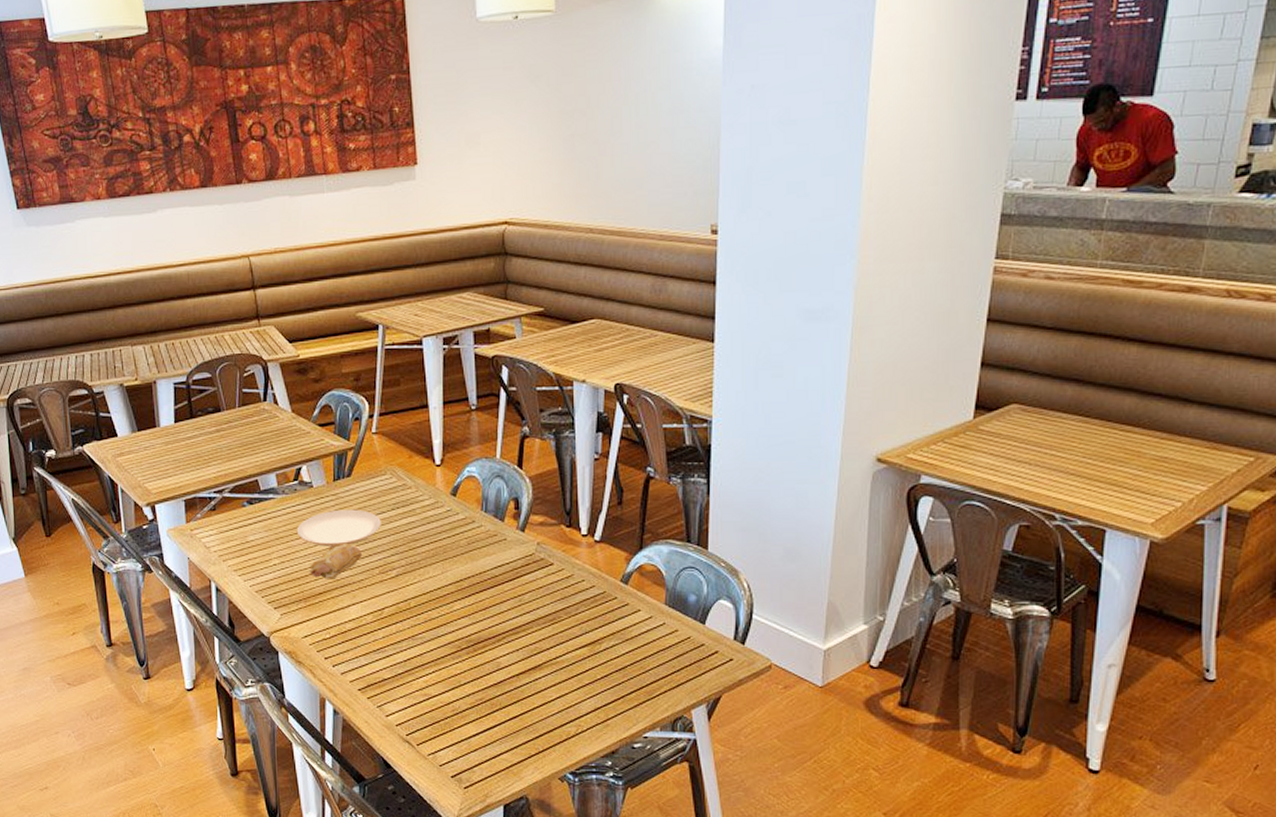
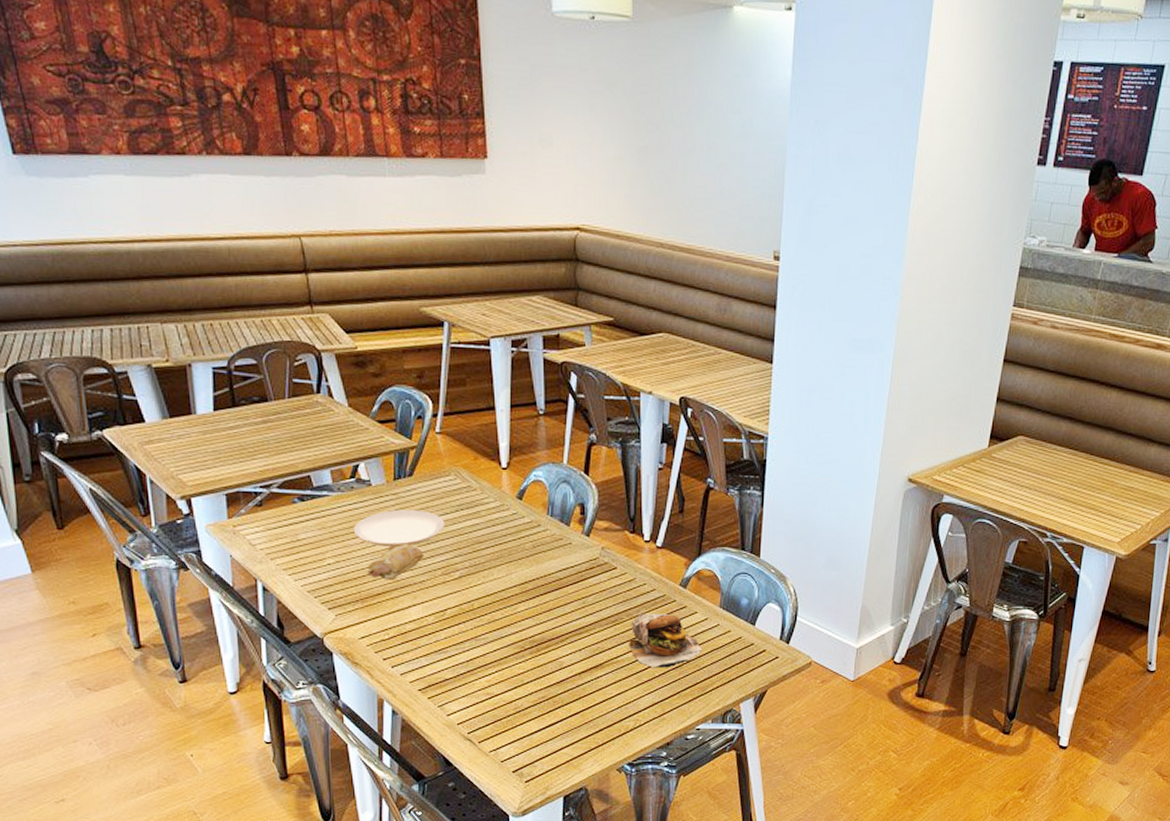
burger: none [568,611,648,670] -> present [629,613,703,668]

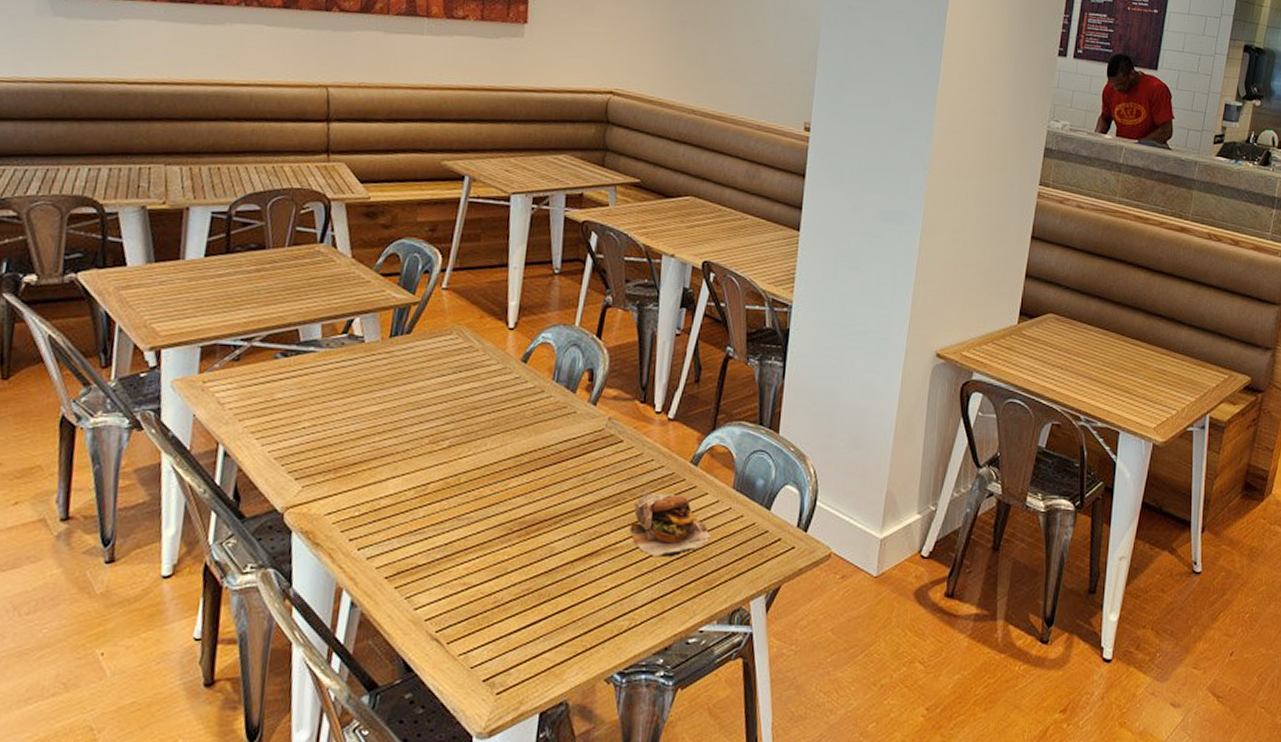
plate: present [353,509,444,547] -> none [337,369,439,410]
sandwich: present [366,543,425,580] -> none [344,406,413,448]

